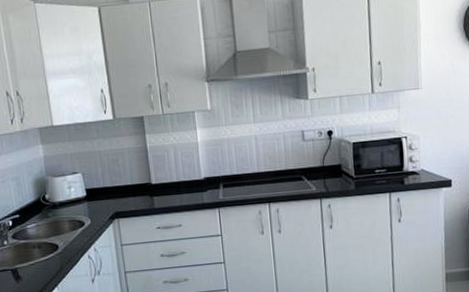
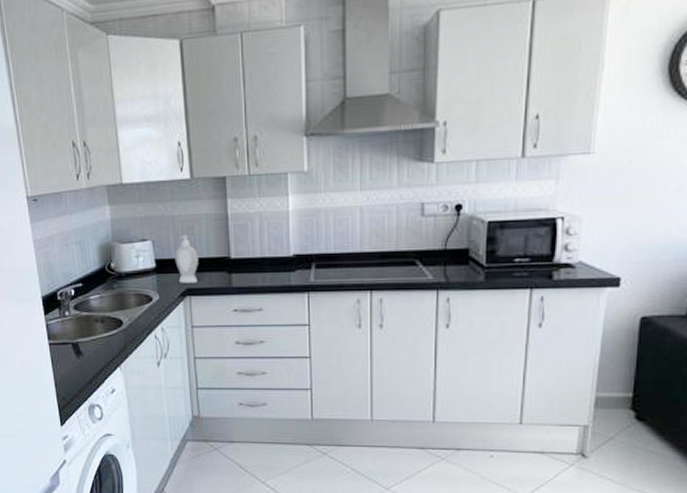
soap bottle: none [103,167,124,208] -> present [175,235,198,283]

